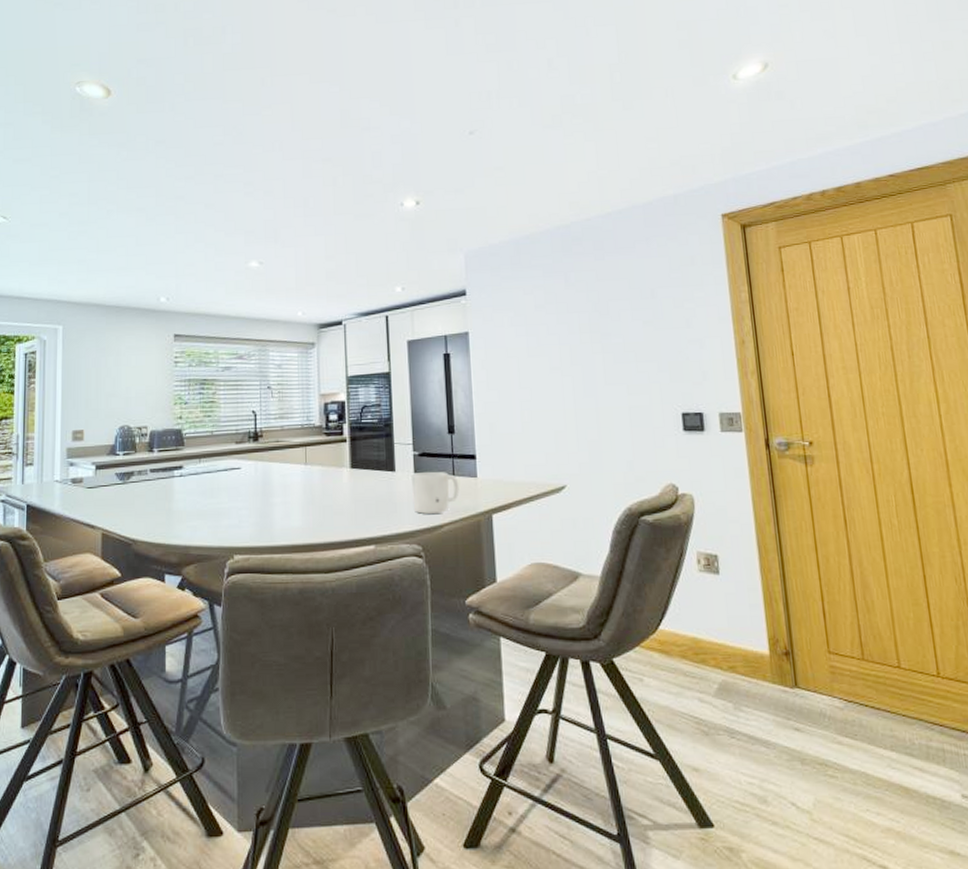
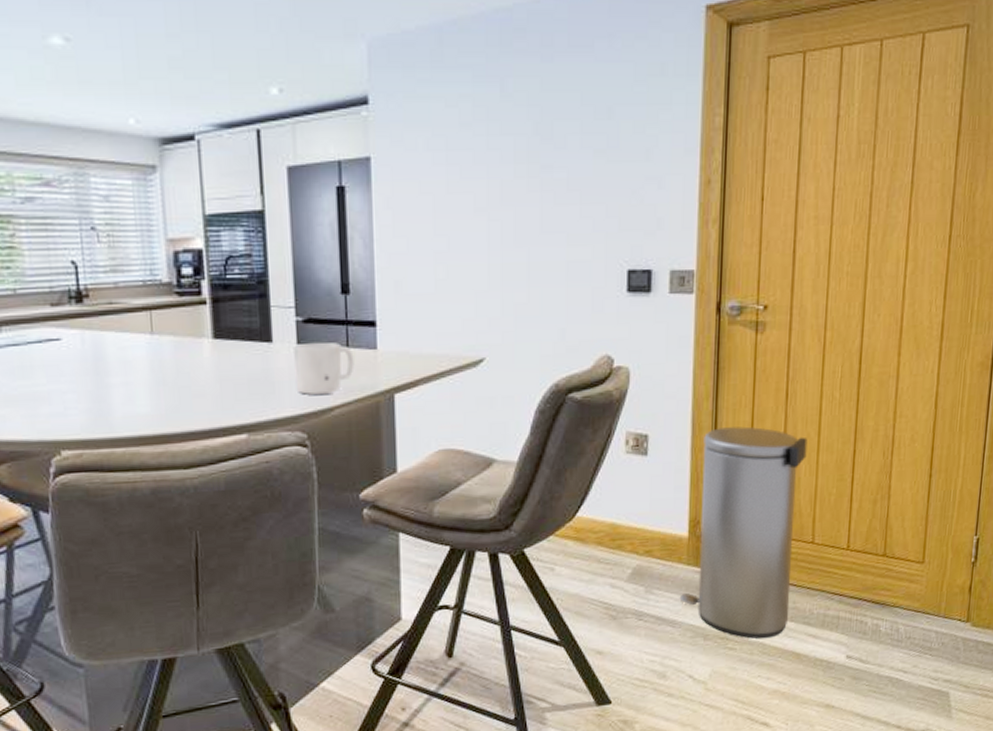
pedal bin: none [769,550,889,767] -> present [679,426,808,639]

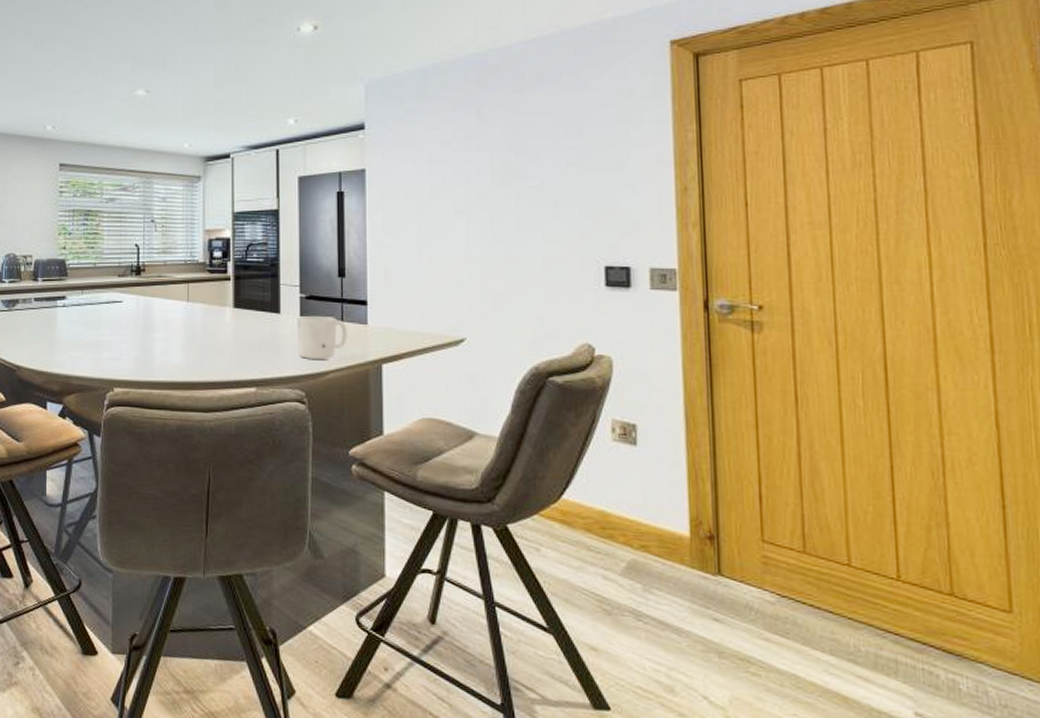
pedal bin: present [679,426,808,639] -> none [684,425,829,670]

